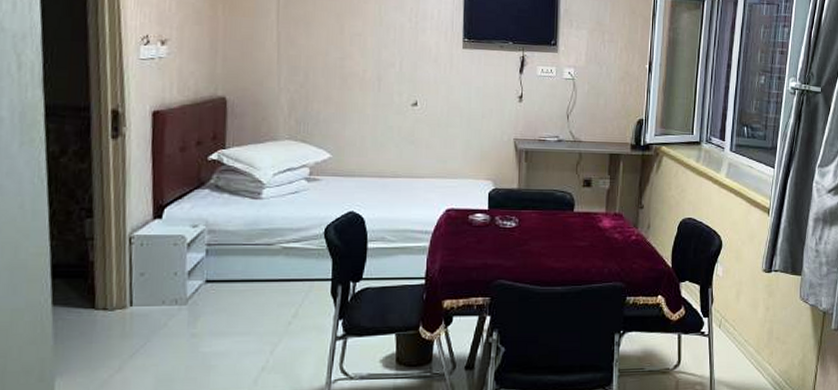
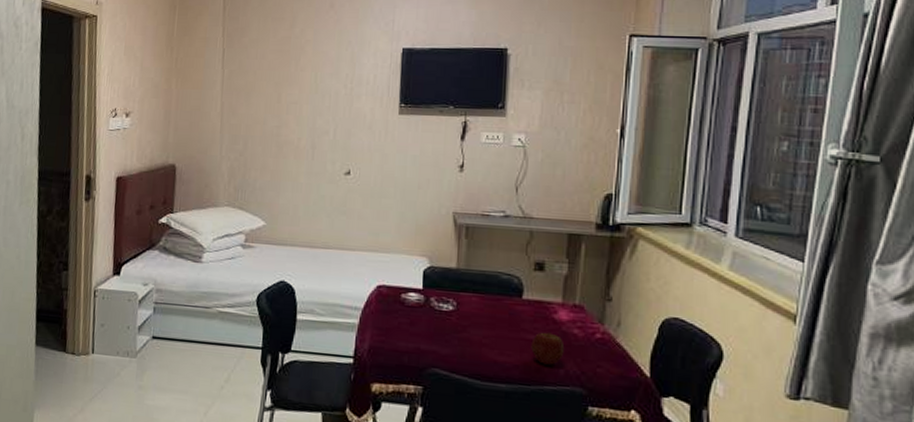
apple: none [581,237,608,266] -> present [531,331,565,365]

